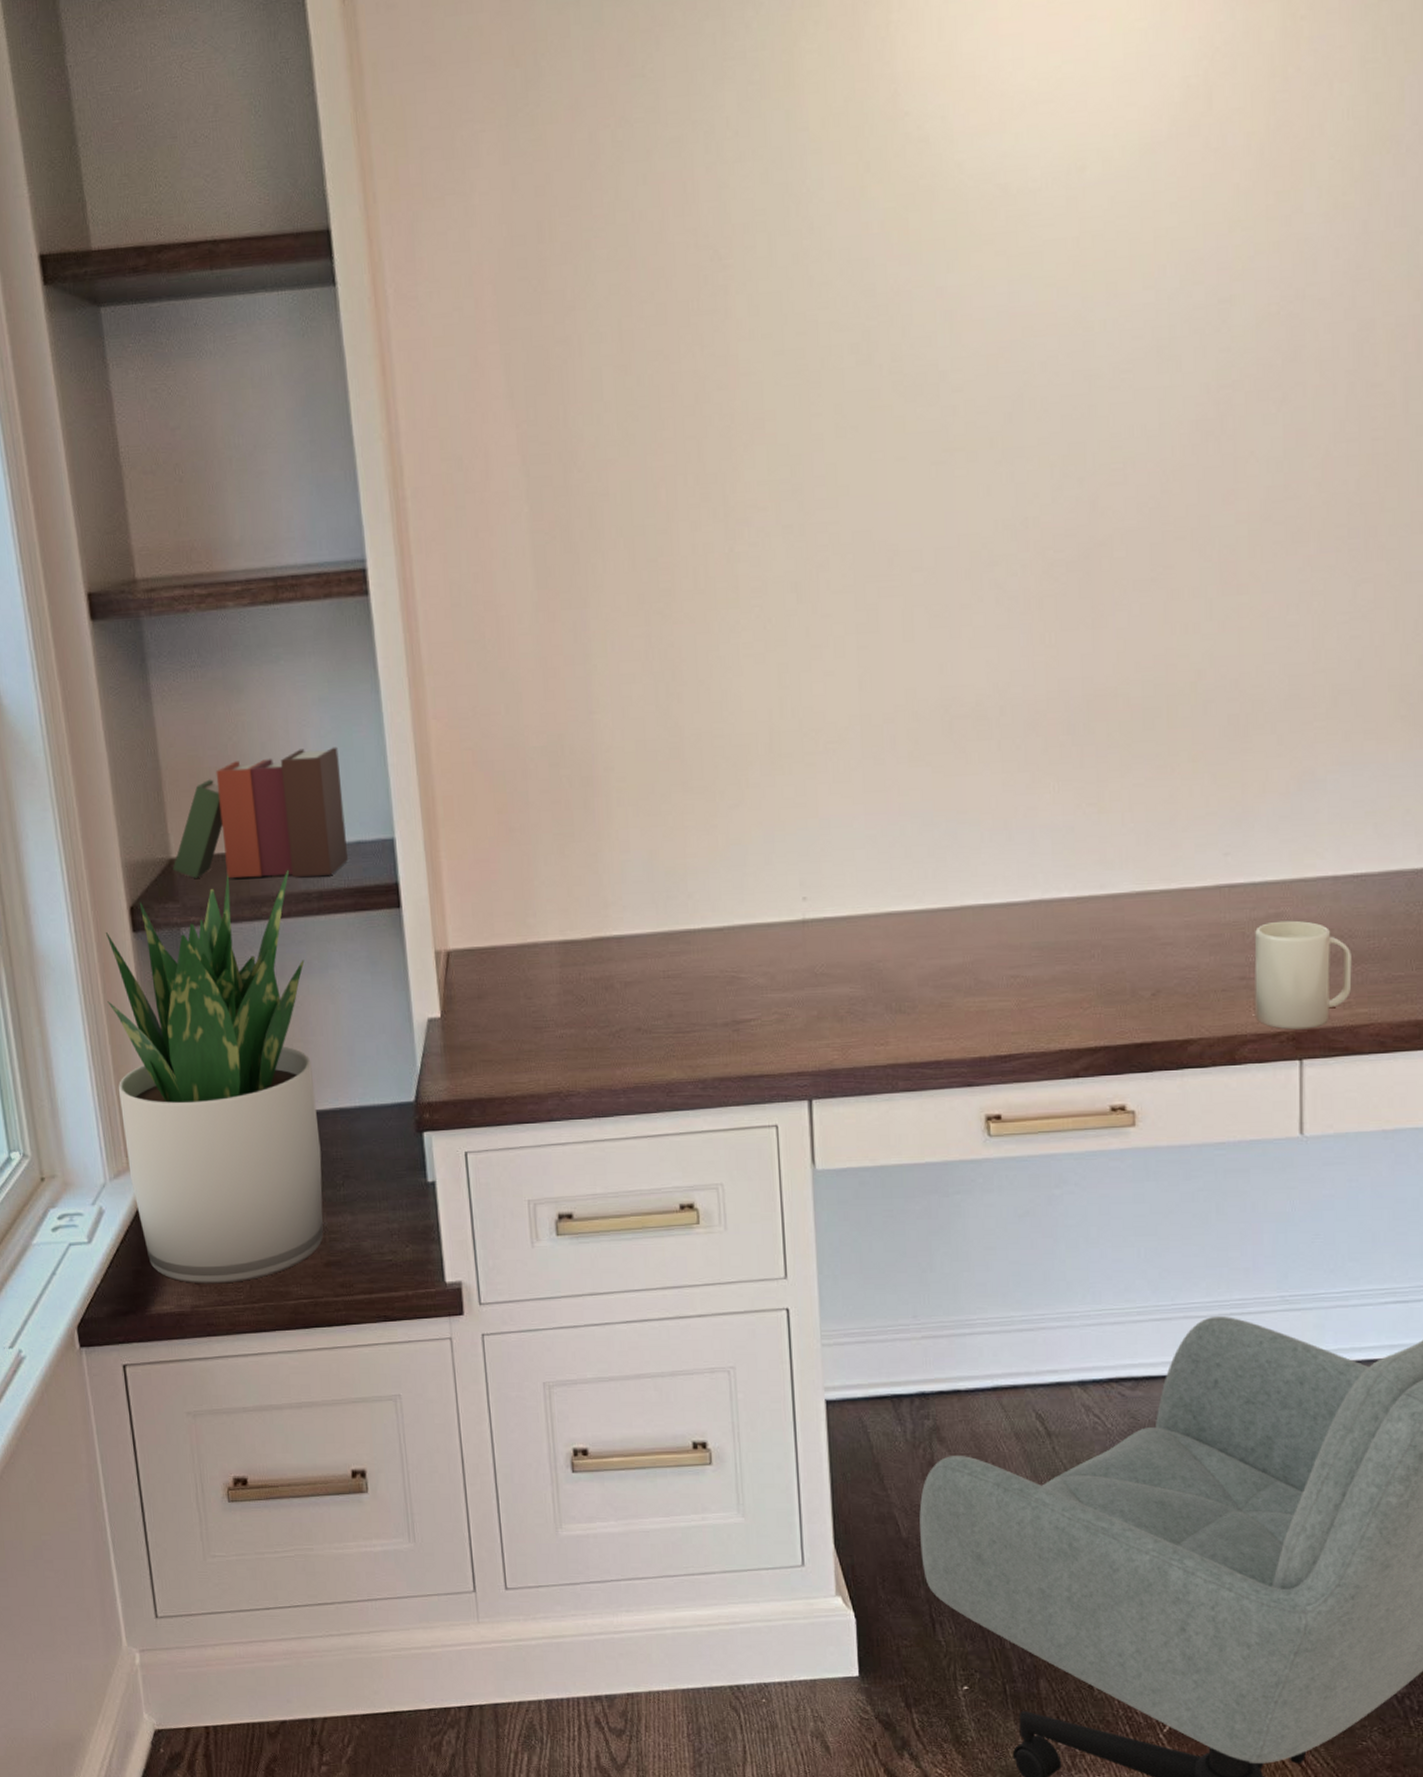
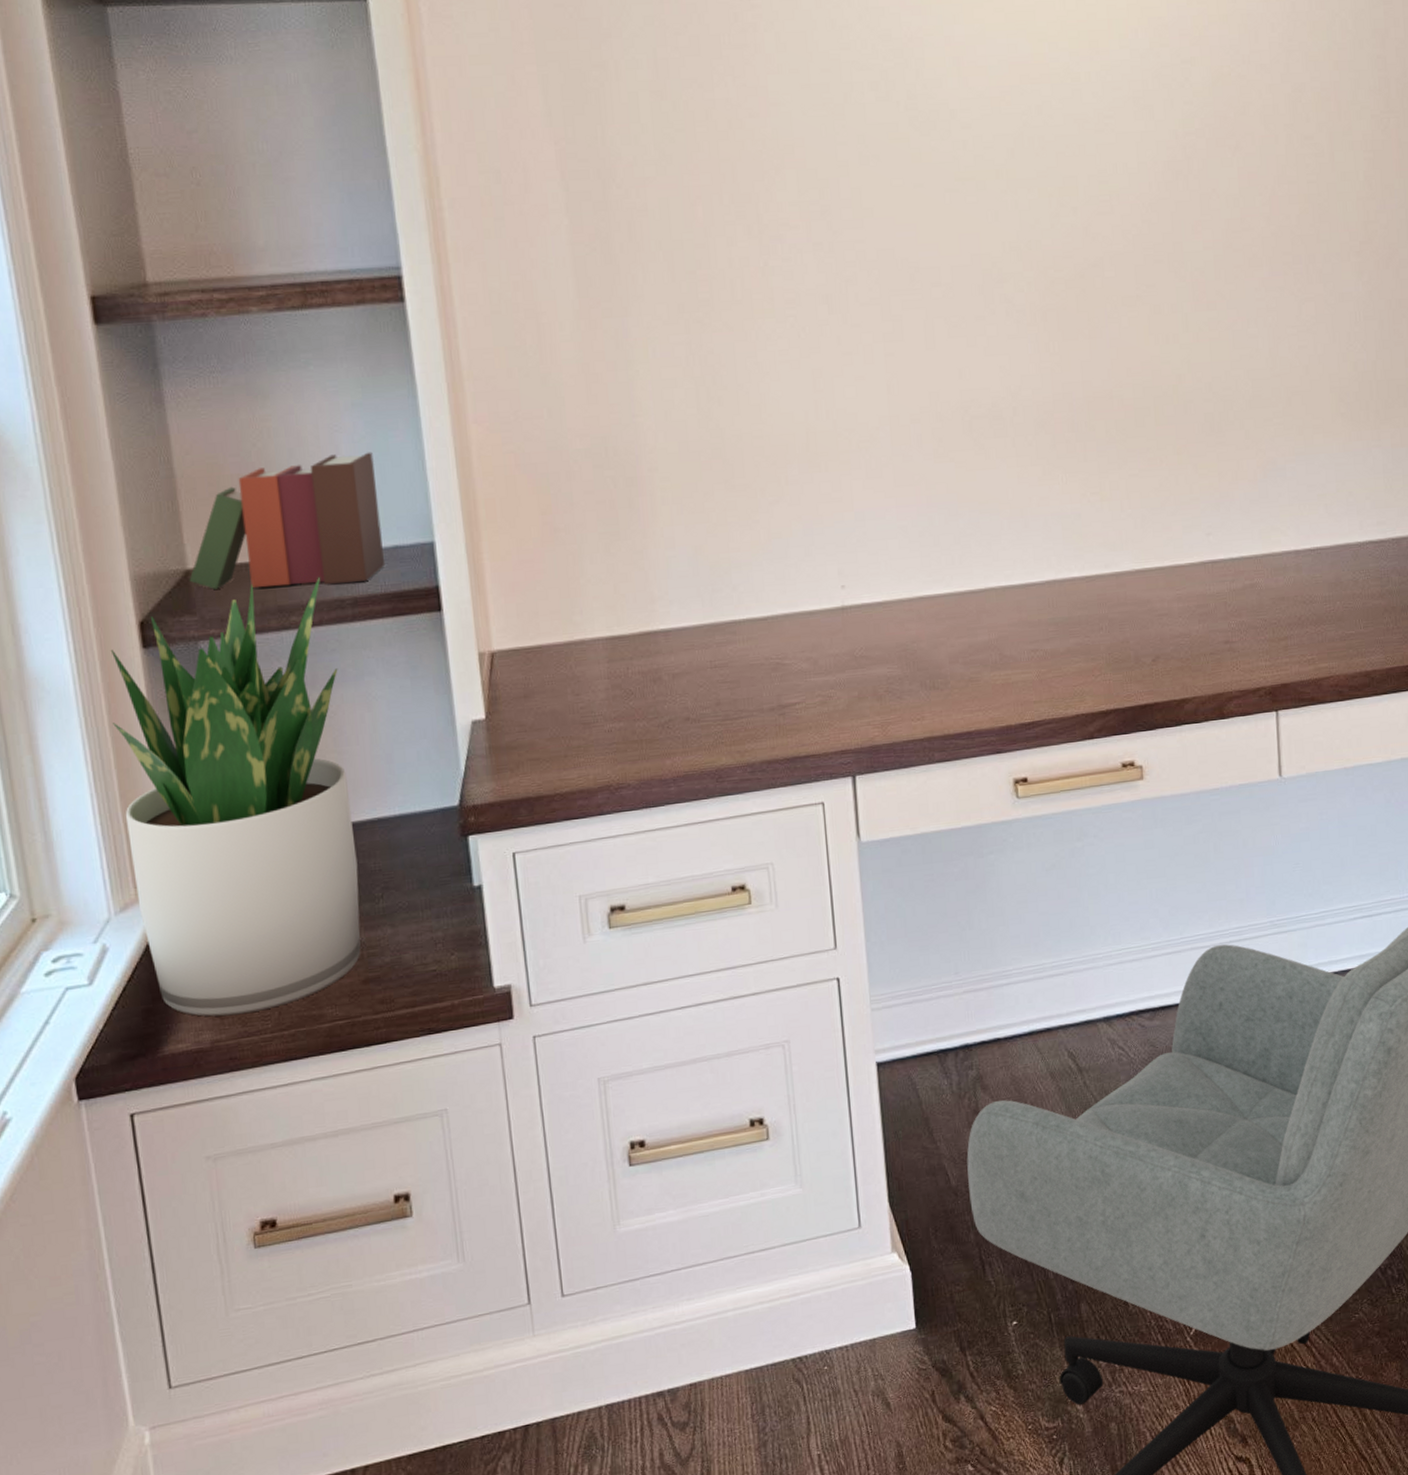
mug: present [1254,920,1352,1030] -> none [1234,590,1314,686]

